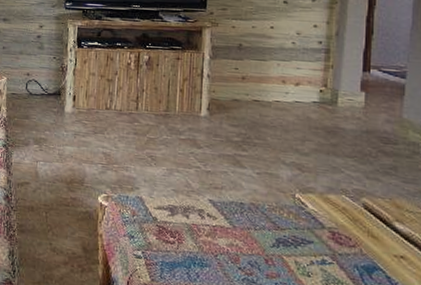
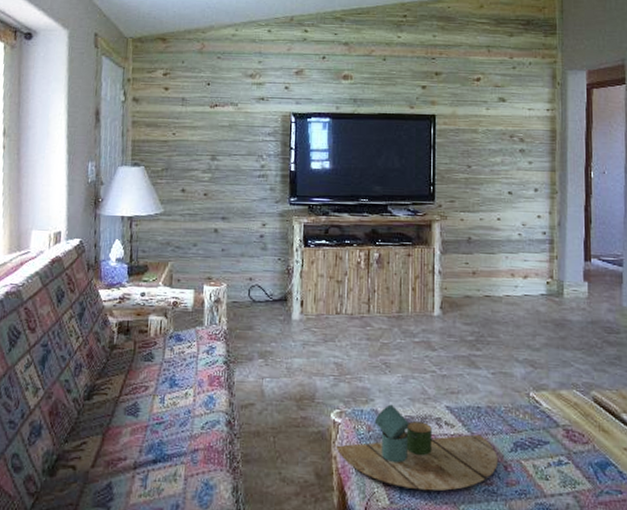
decorative tray: none [102,193,259,276] -> present [335,404,498,491]

